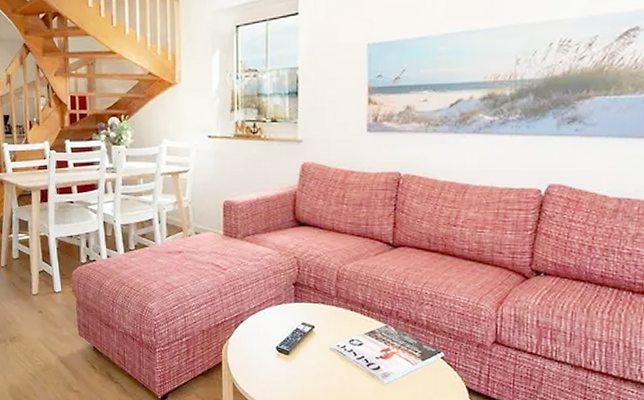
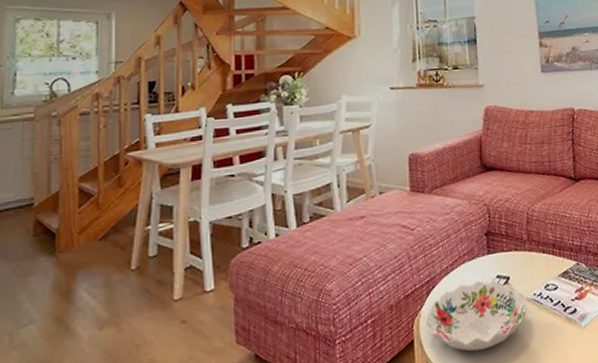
decorative bowl: none [234,324,330,383] -> present [426,281,528,352]

